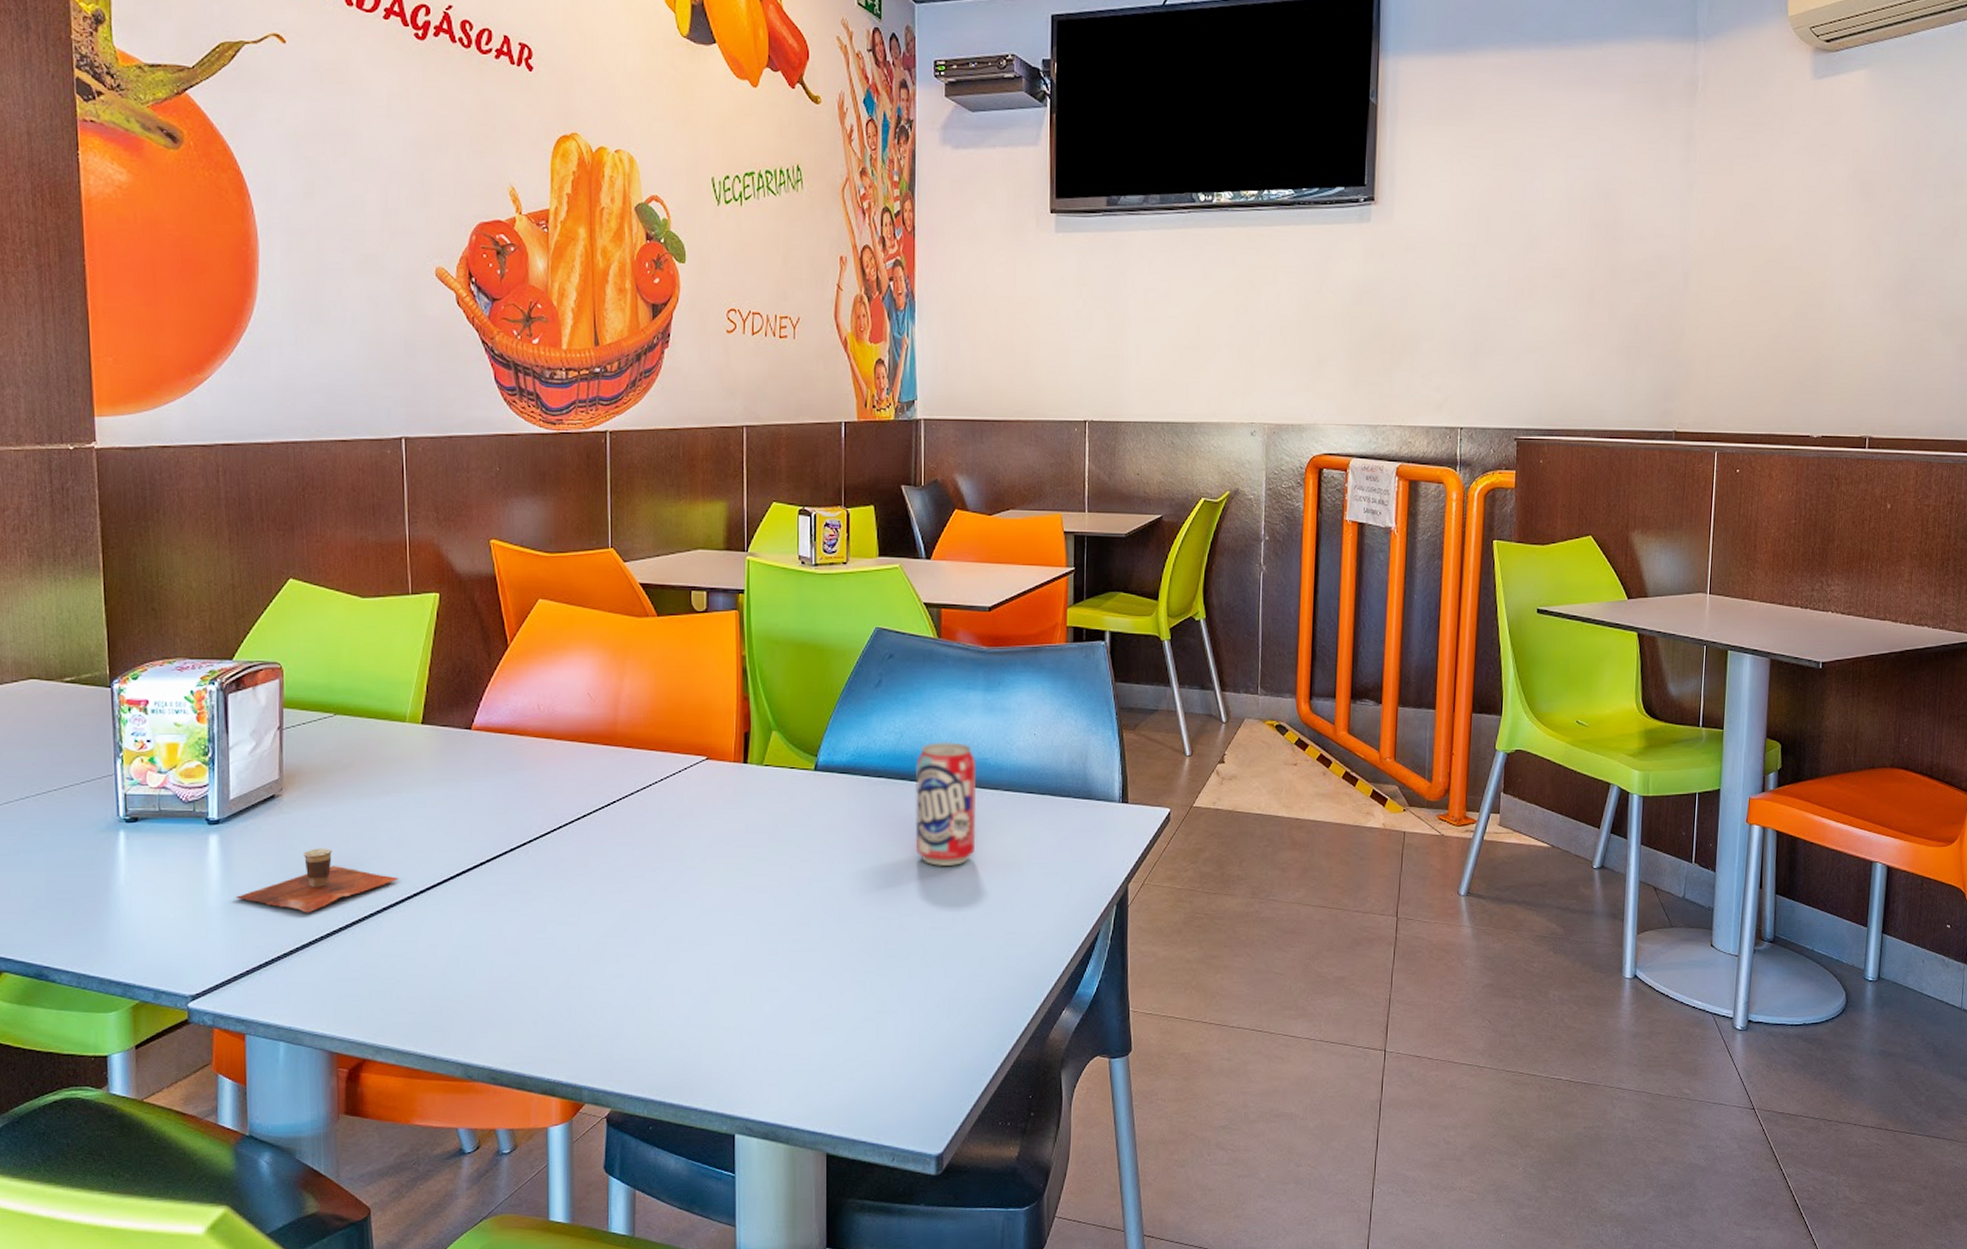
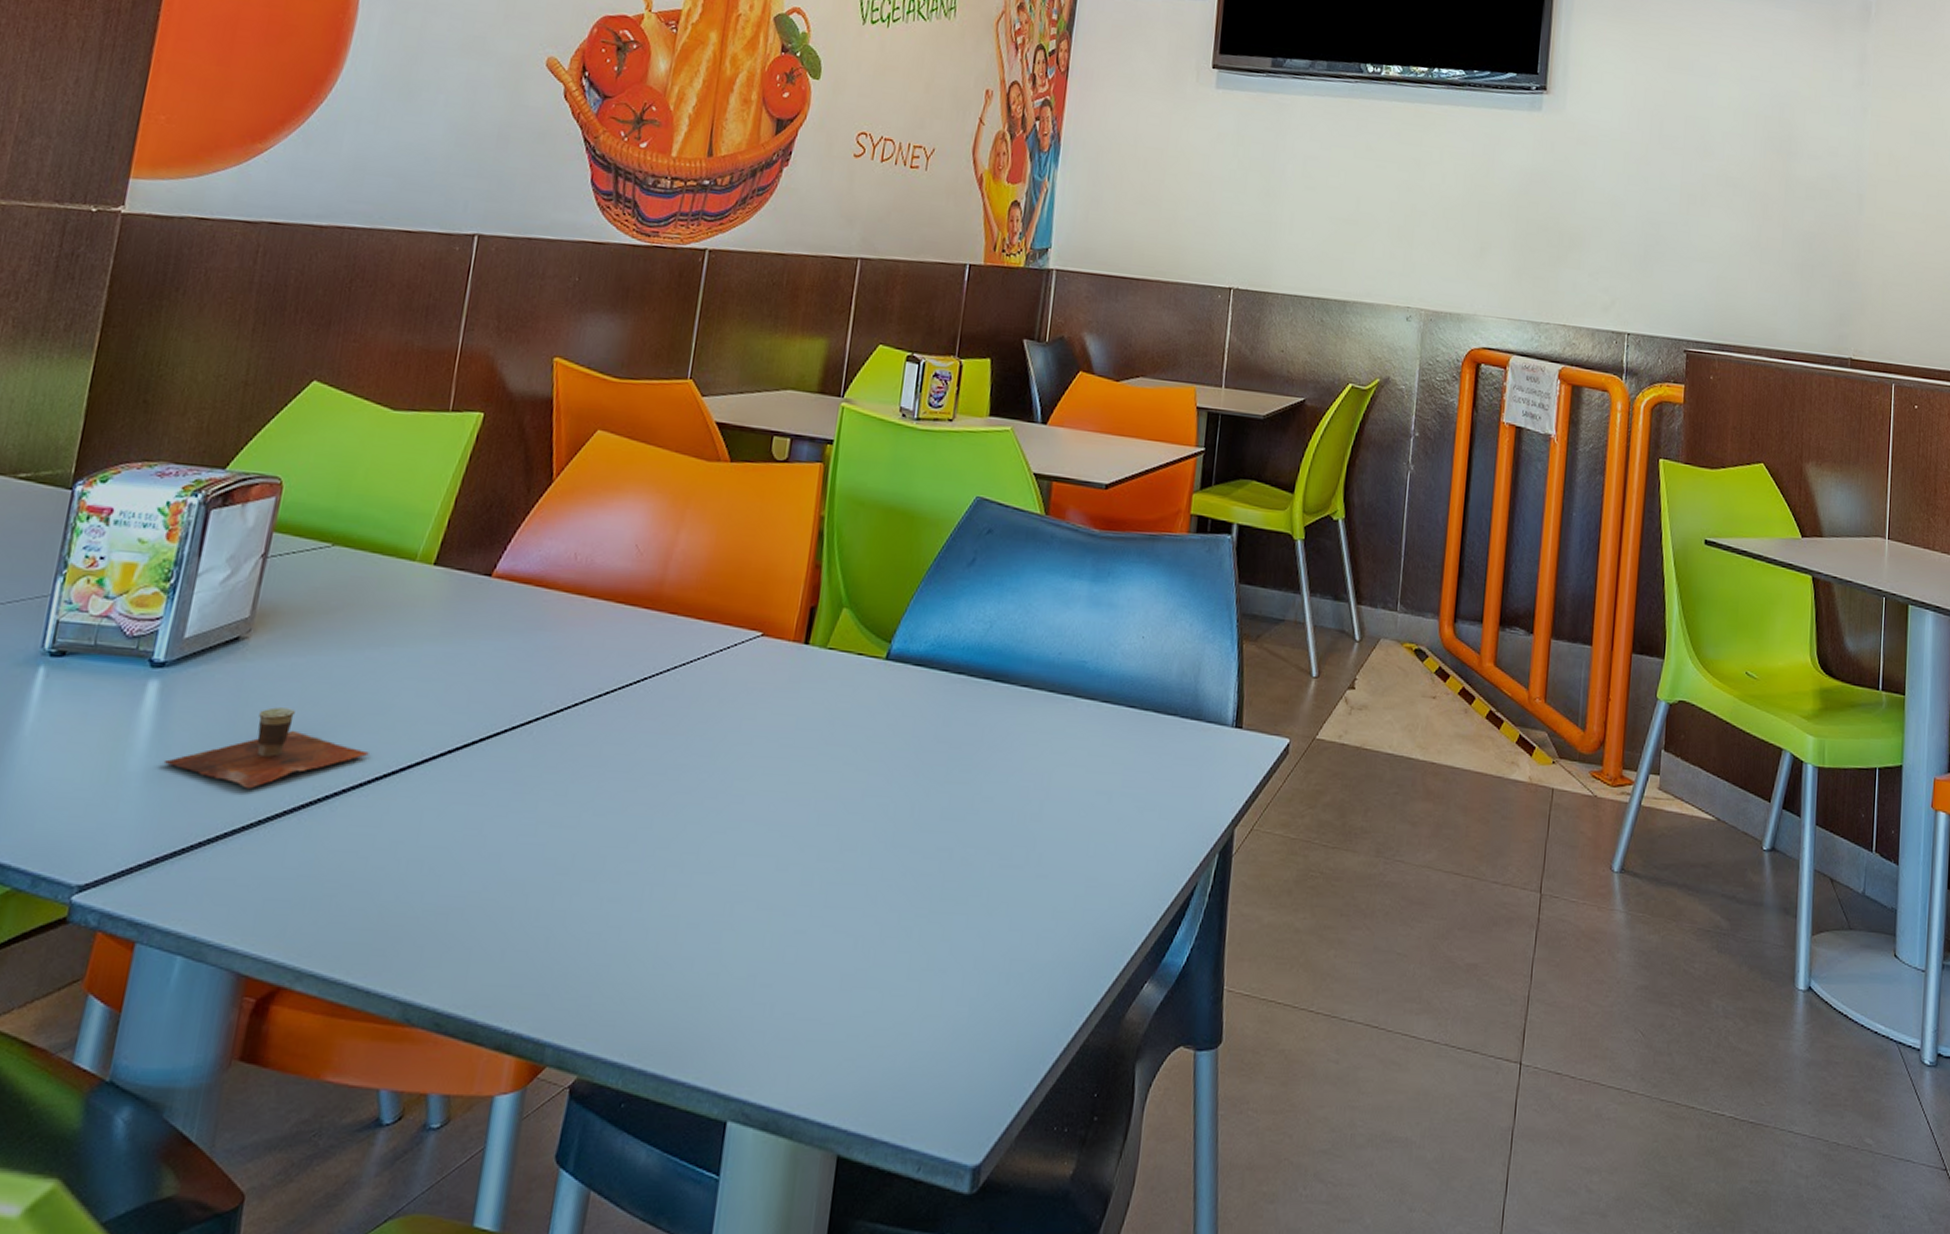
beverage can: present [915,742,976,866] -> none [992,637,1073,790]

